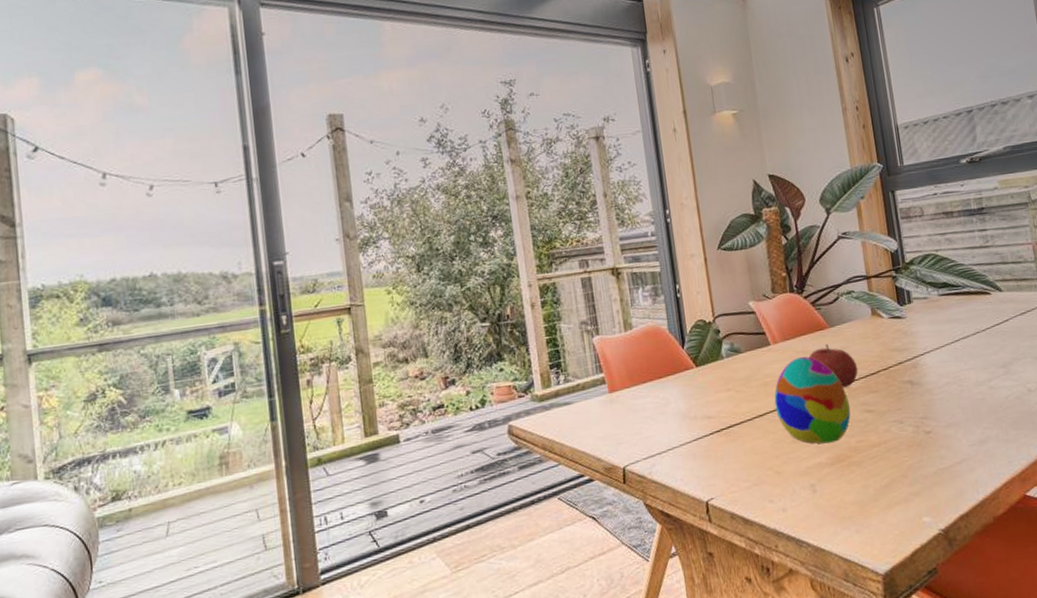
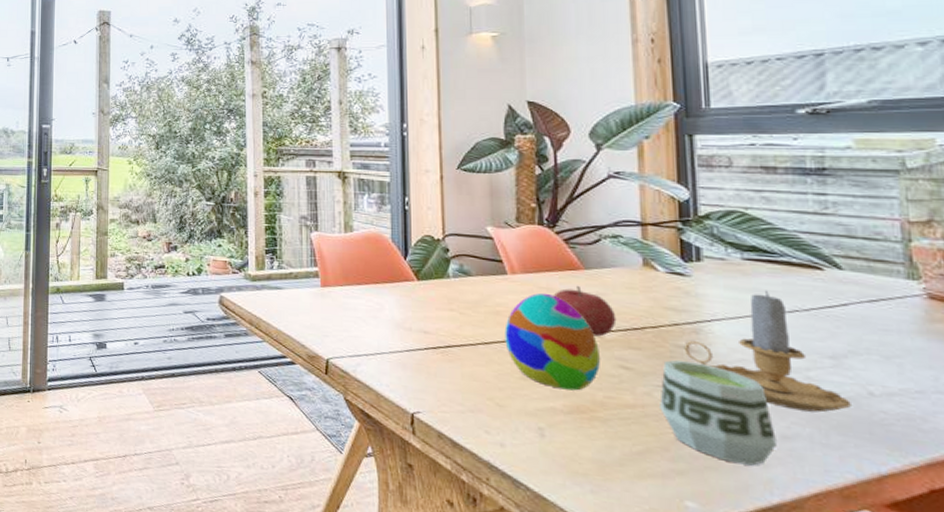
cup: none [895,393,977,474] -> present [660,359,777,466]
candle: none [907,319,1019,417] -> present [683,290,851,413]

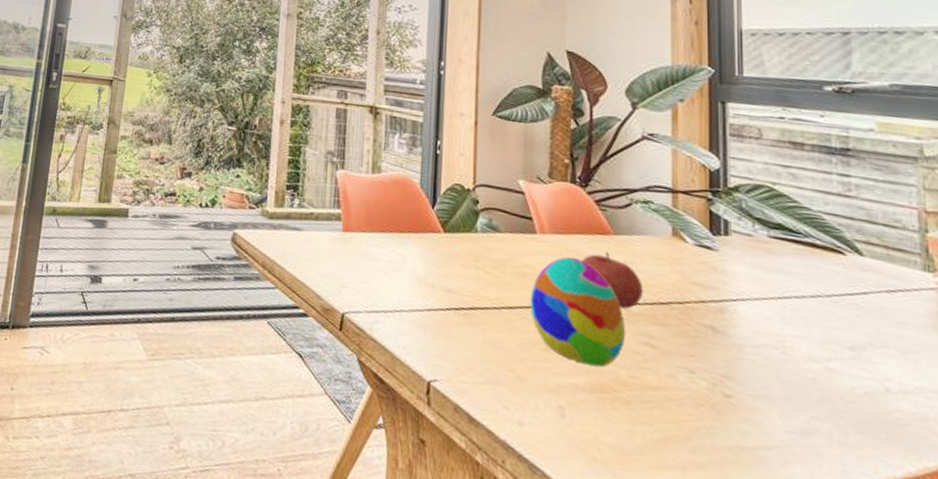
cup: present [660,359,777,466] -> none [683,340,796,462]
candle: present [683,290,851,413] -> none [709,271,869,407]

